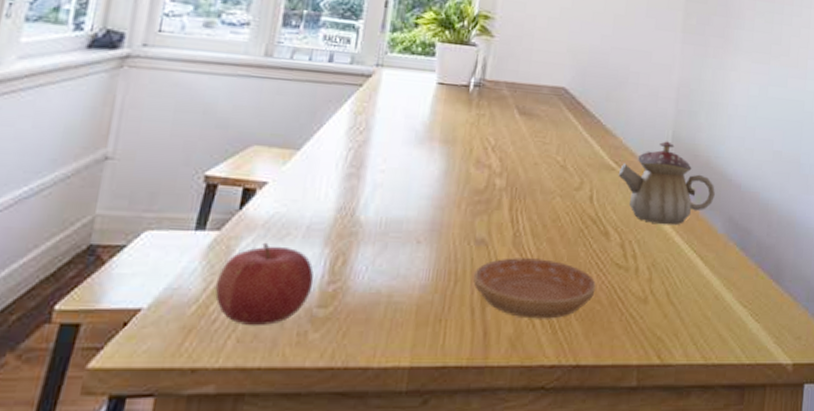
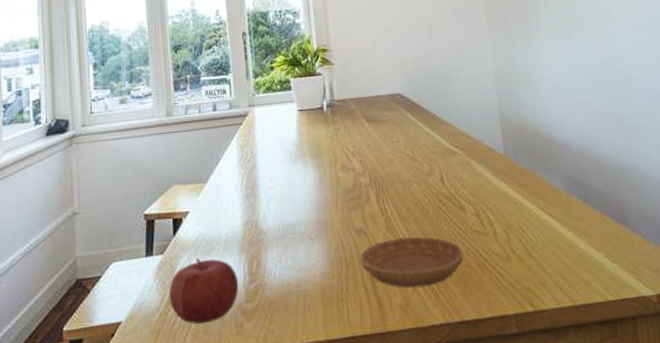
teapot: present [618,141,715,226] -> none [460,120,549,192]

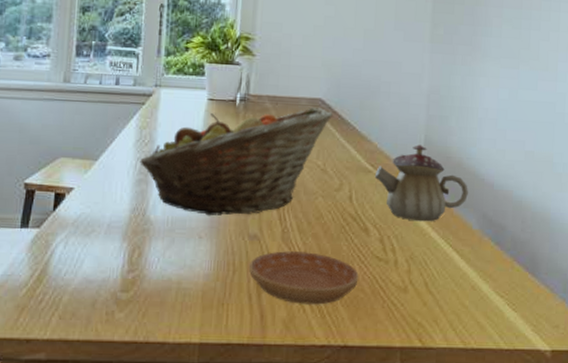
fruit: present [168,258,239,324] -> none [39,237,116,307]
fruit basket: none [245,102,412,218] -> present [140,108,333,216]
teapot: none [460,120,549,192] -> present [374,145,468,222]

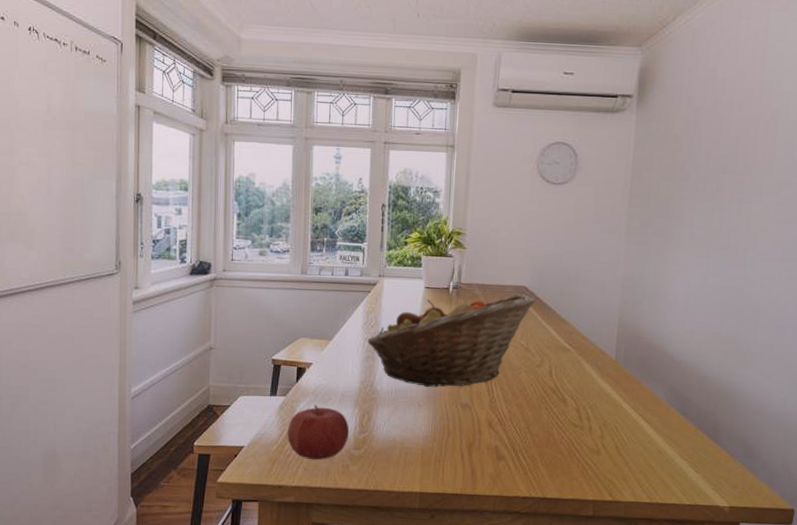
fruit: none [39,237,116,307] -> present [287,404,350,460]
saucer: present [249,251,359,305] -> none [462,418,557,463]
teapot: present [374,145,468,222] -> none [572,326,658,395]

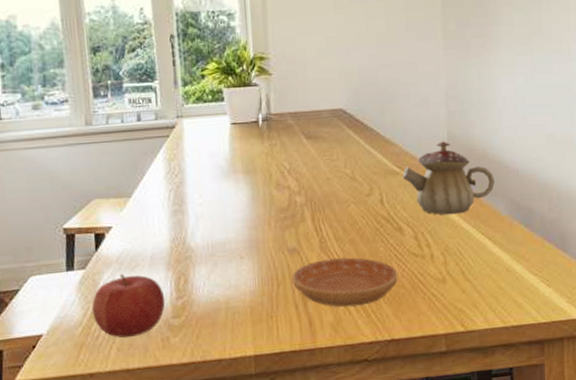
fruit basket: present [367,294,535,388] -> none [172,118,355,237]
saucer: none [462,418,557,463] -> present [292,257,398,307]
teapot: none [572,326,658,395] -> present [402,141,495,215]

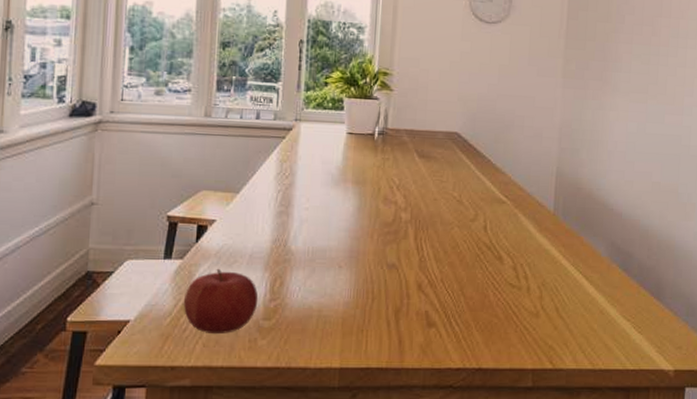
saucer: present [292,257,398,307] -> none [388,279,493,330]
teapot: present [402,141,495,215] -> none [508,176,598,250]

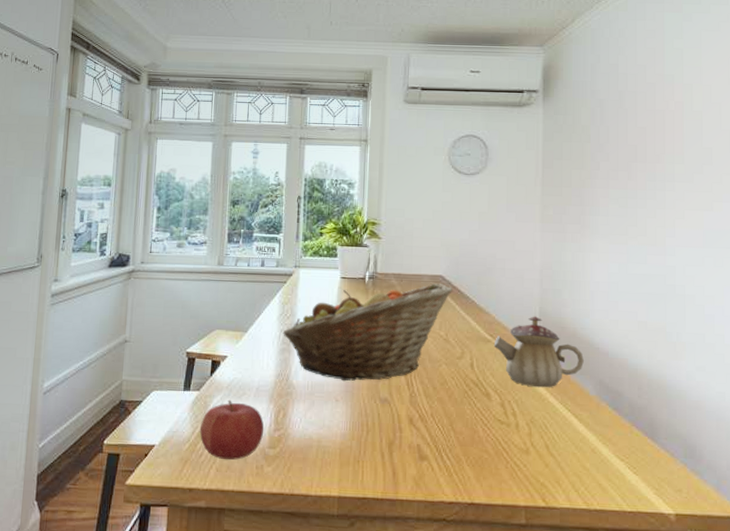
fruit basket: none [280,141,468,247] -> present [283,283,452,382]
teapot: none [508,176,598,250] -> present [493,316,584,388]

